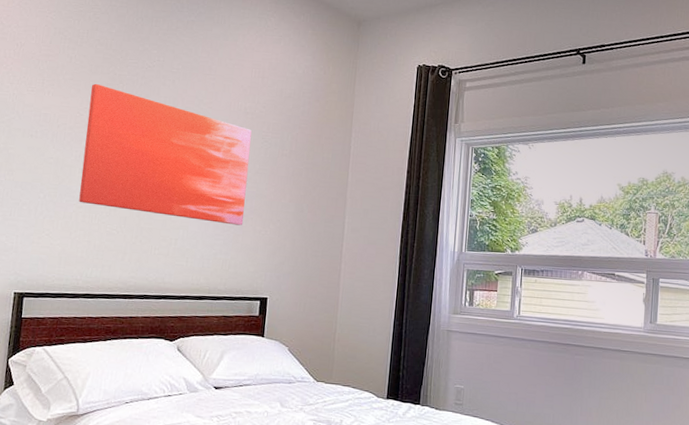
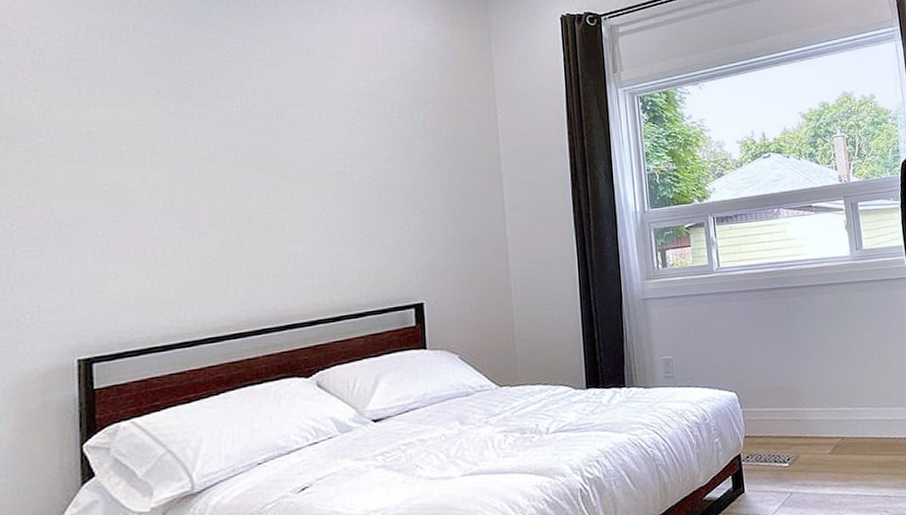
wall art: present [79,83,252,226] -> none [149,85,379,233]

